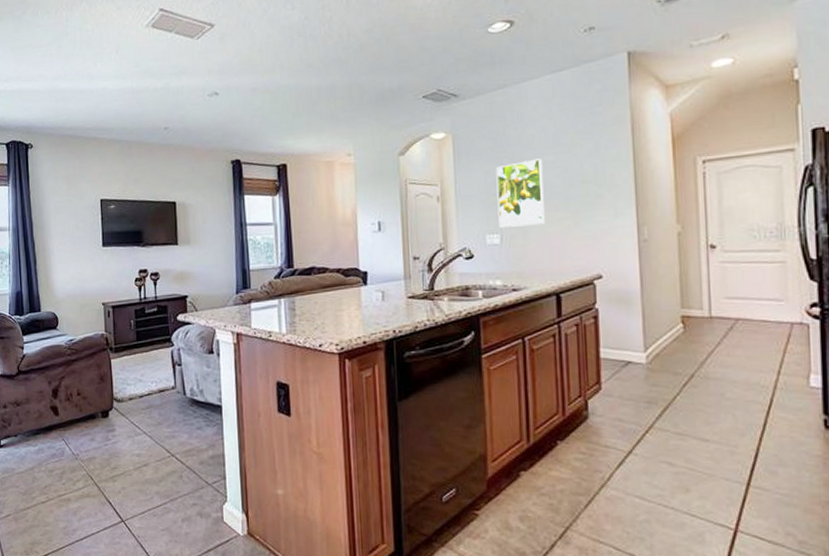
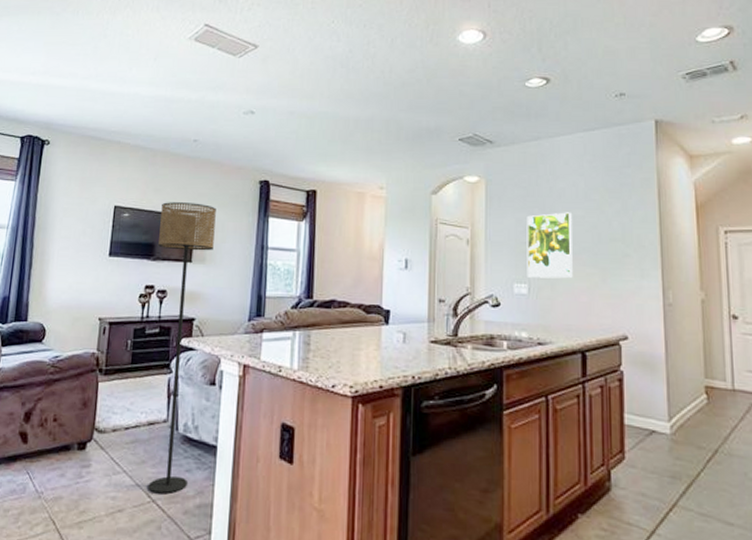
floor lamp: none [143,188,201,449] -> present [148,202,216,494]

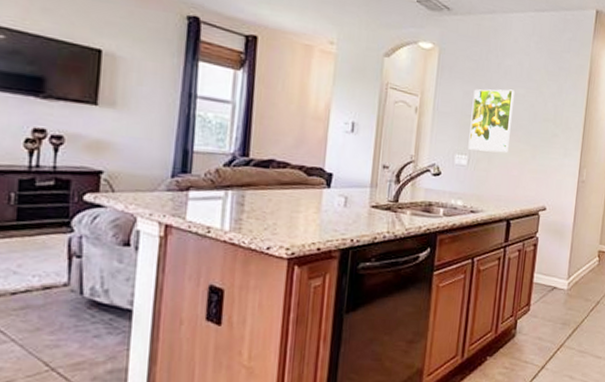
floor lamp: present [148,202,216,494] -> none [45,26,130,362]

